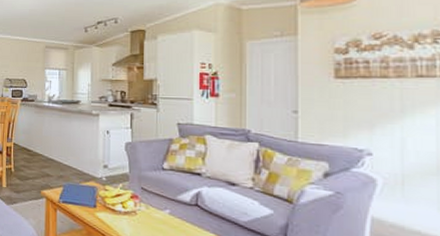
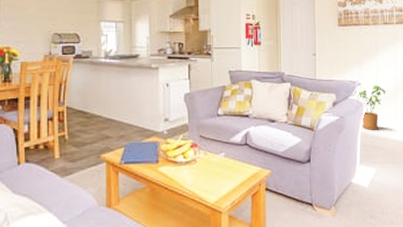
house plant: none [365,158,420,218] -> present [357,85,386,130]

